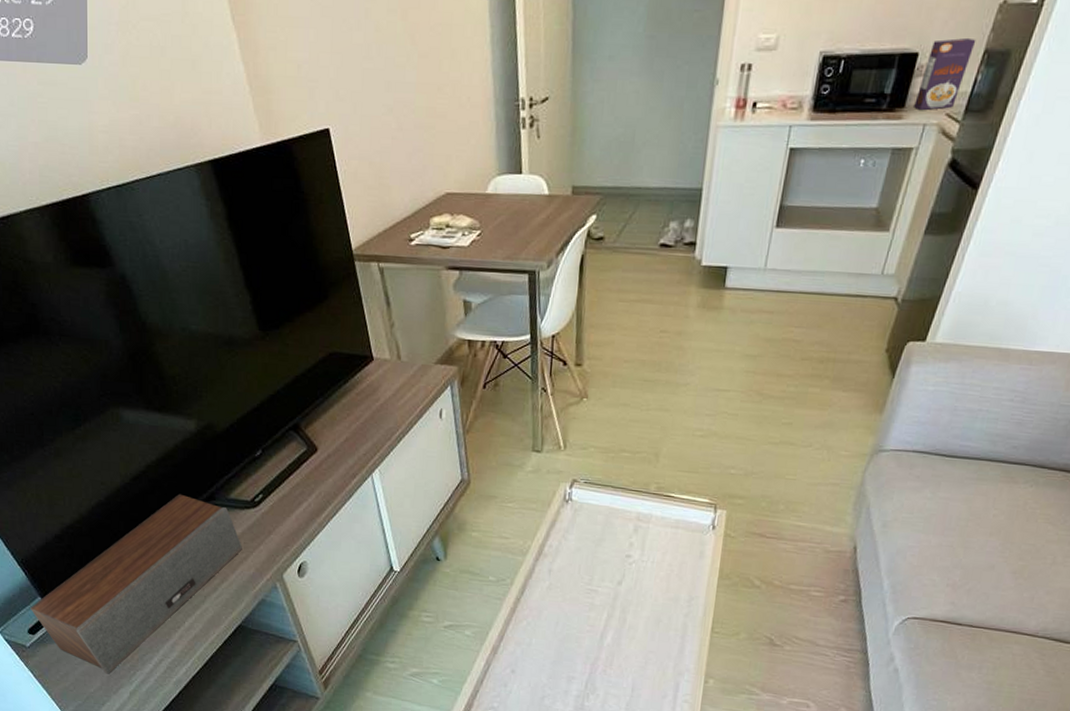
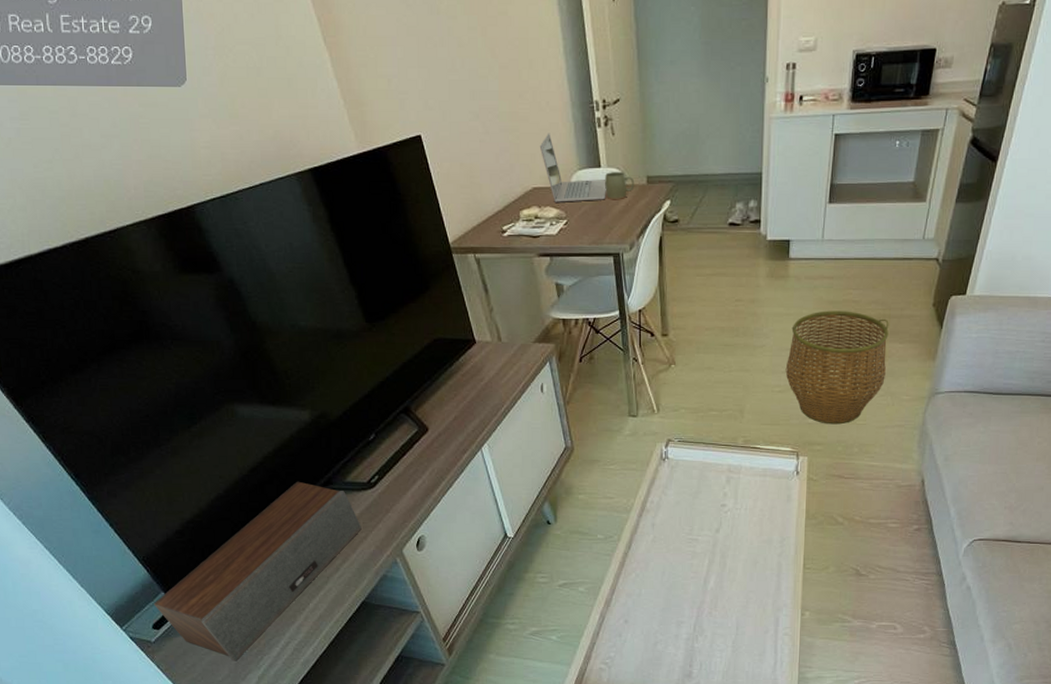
laptop: none [456,132,527,212] -> present [539,133,606,202]
mug: none [525,178,559,212] -> present [605,171,635,200]
basket: none [709,349,833,478] -> present [785,310,889,425]
cereal box: present [914,37,976,111] -> none [937,34,983,97]

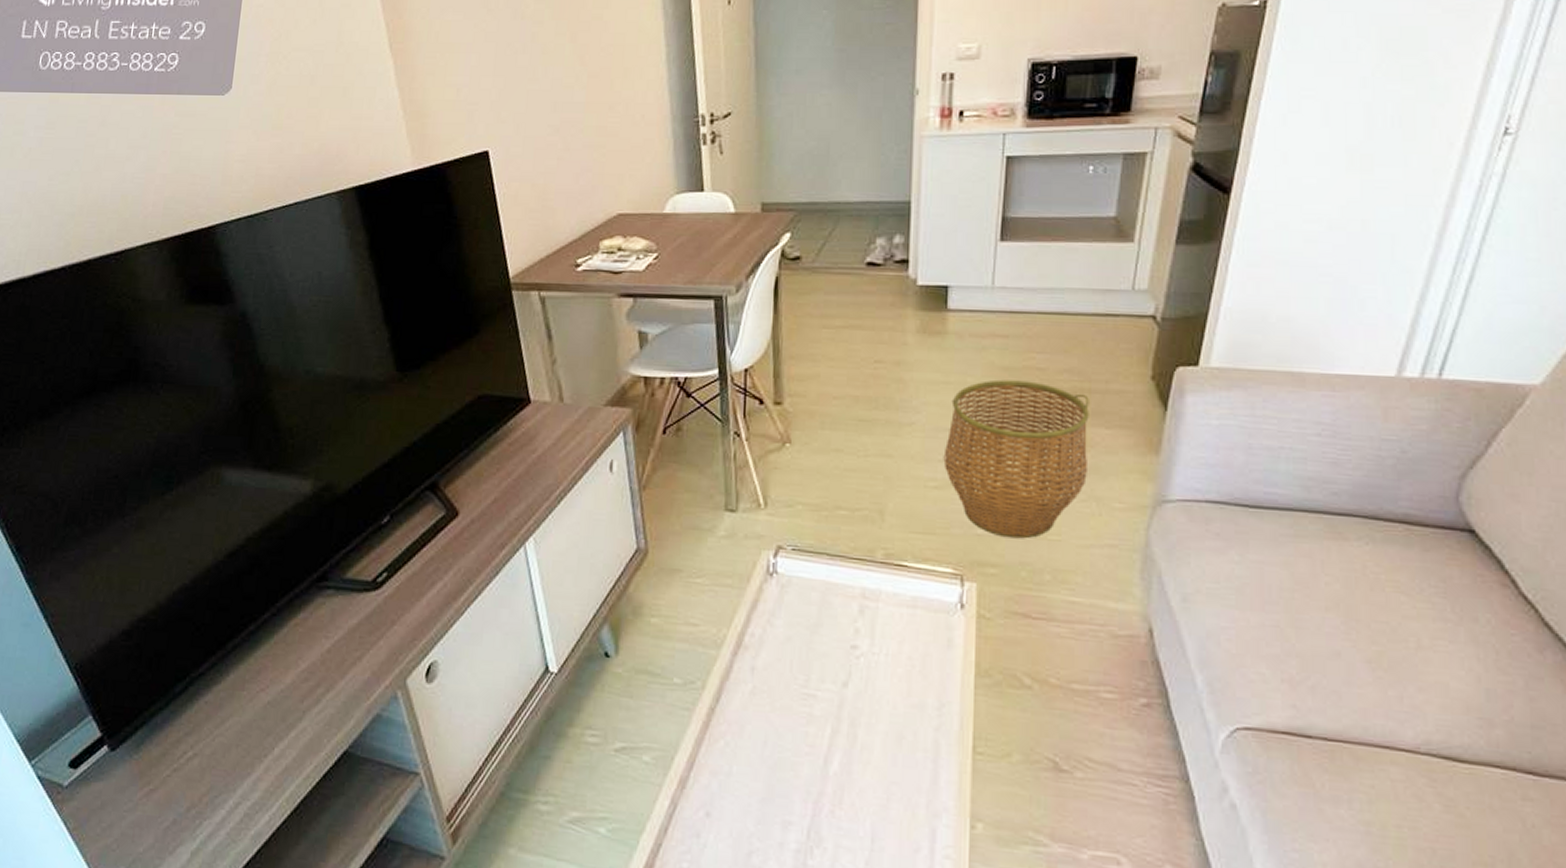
speaker: present [153,481,362,661] -> none [76,573,357,826]
laptop: present [539,133,606,202] -> none [629,150,710,232]
mug: present [605,171,635,200] -> none [708,196,746,231]

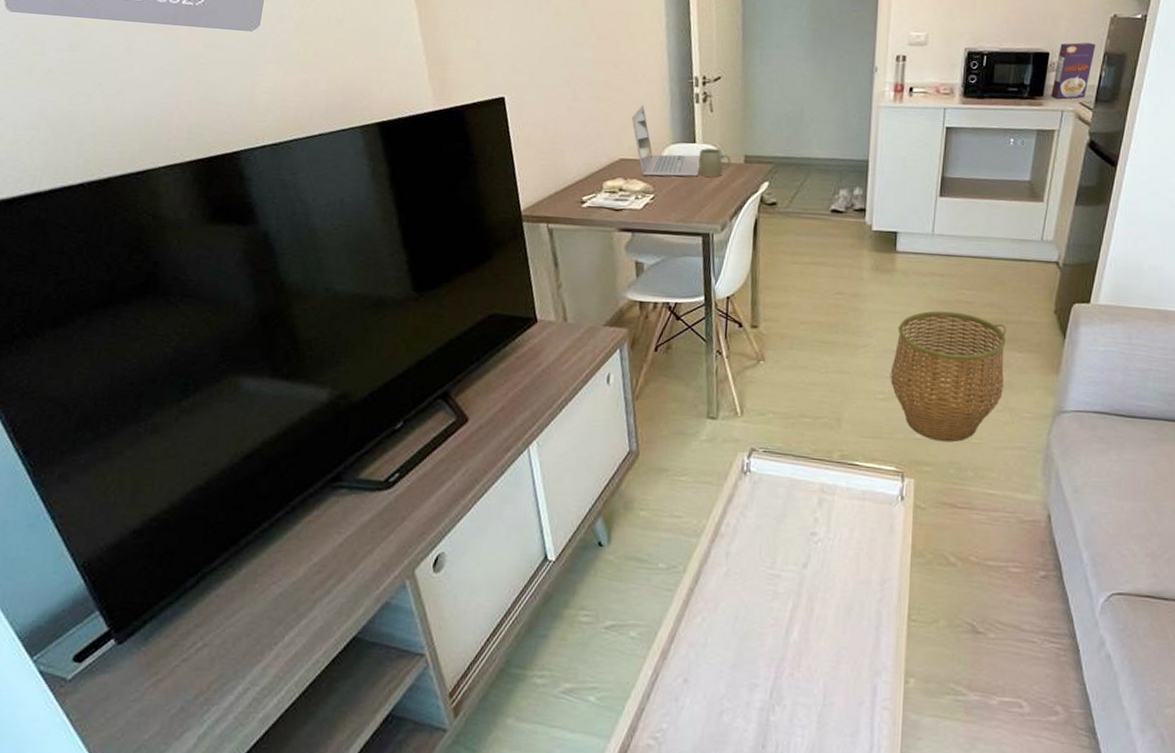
laptop: none [629,150,710,232] -> present [631,104,701,177]
mug: none [708,196,746,231] -> present [698,148,732,178]
cereal box: none [1141,40,1199,114] -> present [1051,42,1096,100]

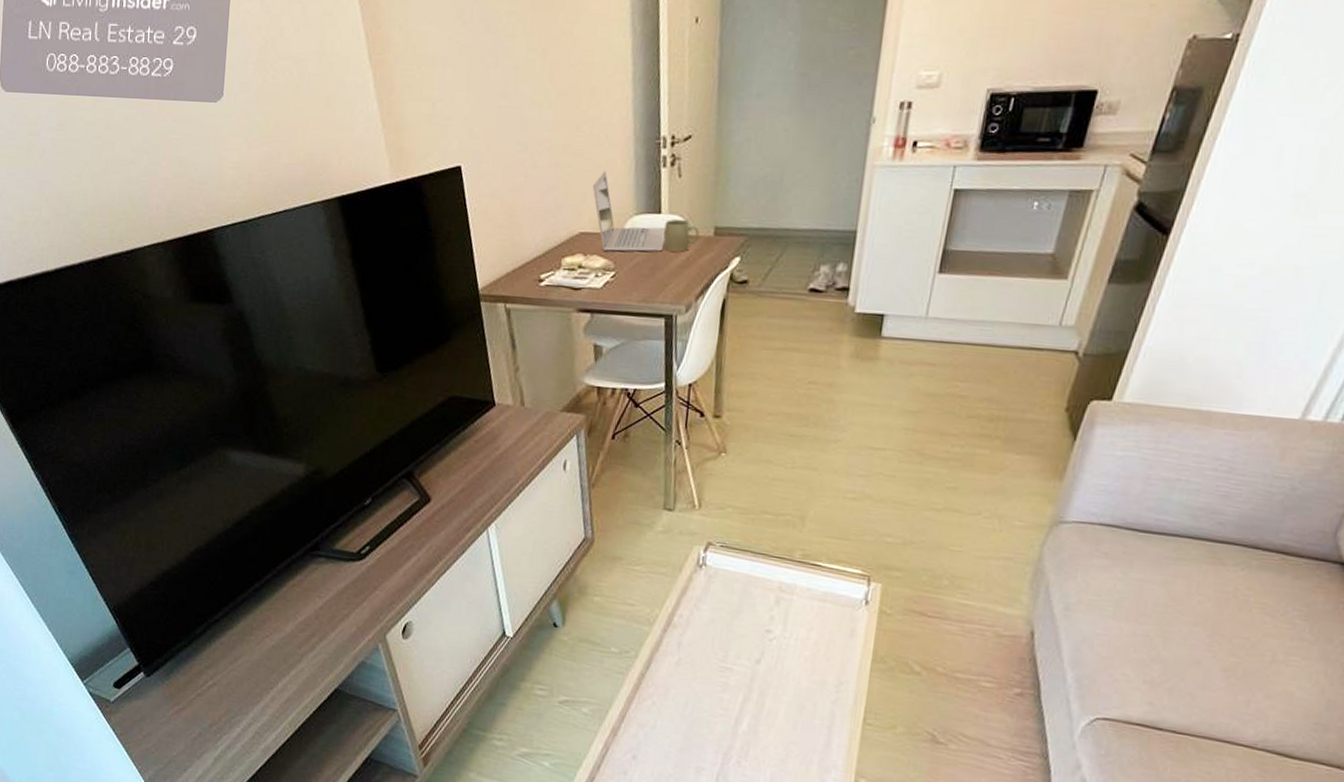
basket: present [890,310,1006,442] -> none [863,404,1005,548]
cereal box: present [1051,42,1096,100] -> none [1093,74,1163,151]

